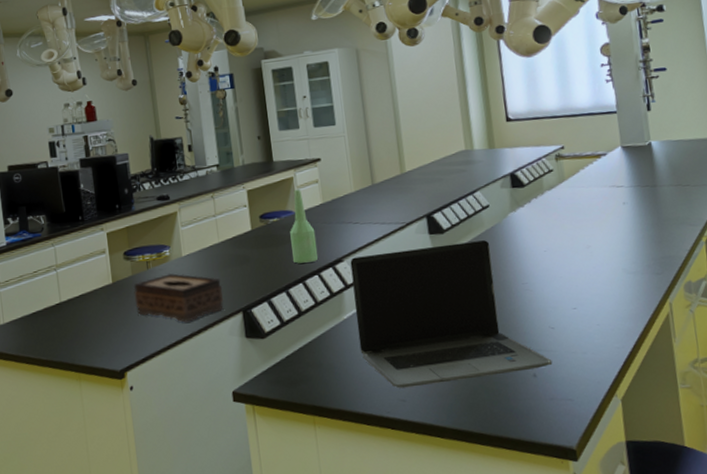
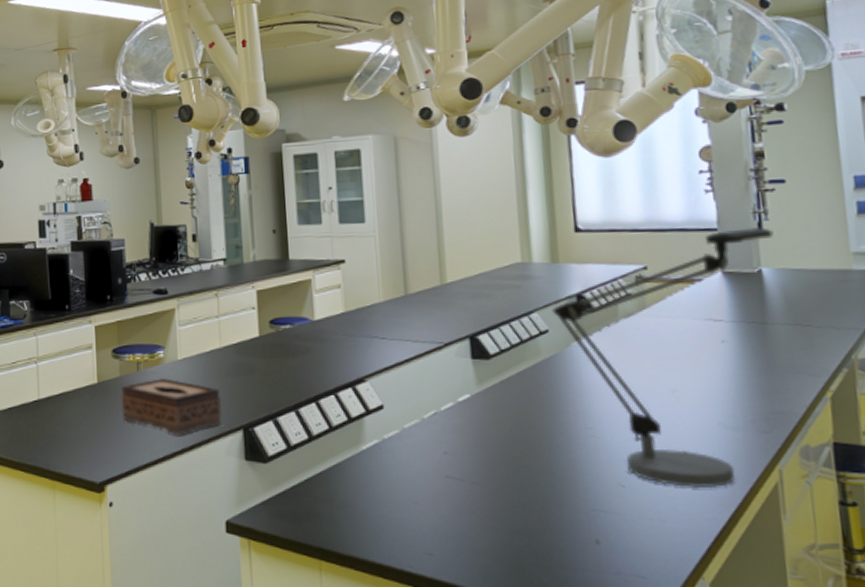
bottle: present [290,189,319,264] -> none [304,293,336,380]
laptop computer: present [350,240,553,389] -> none [373,372,621,540]
desk lamp: none [491,107,659,325] -> present [552,226,774,489]

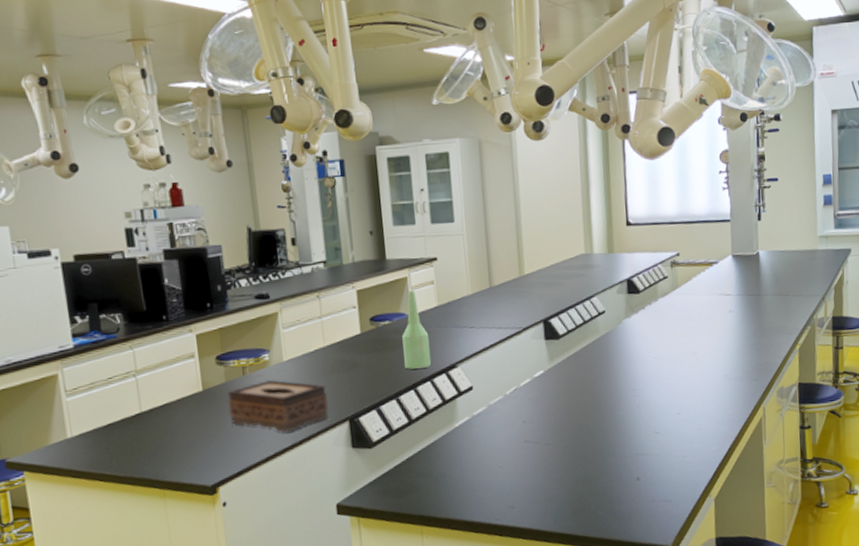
bottle: none [304,293,336,380] -> present [402,290,432,369]
desk lamp: present [552,226,774,489] -> none [608,217,768,429]

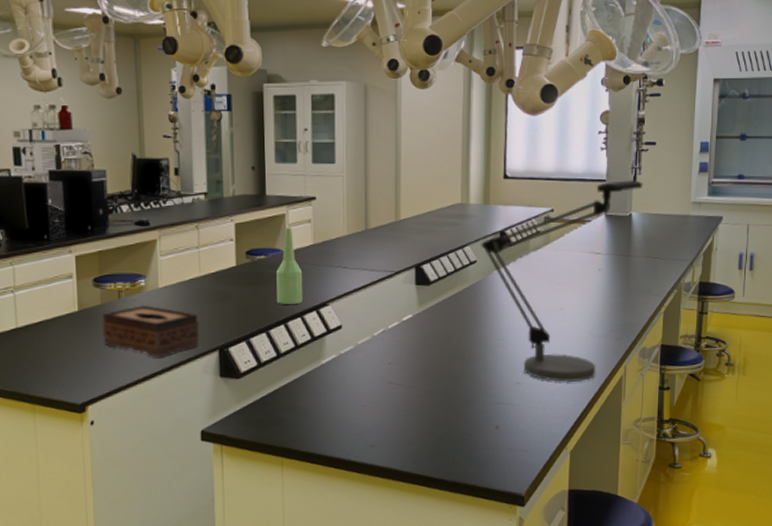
desk lamp: none [608,217,768,429] -> present [481,179,643,383]

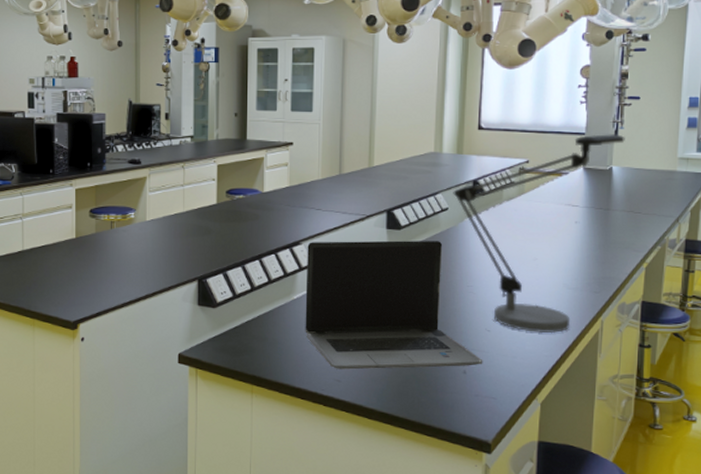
tissue box: present [102,305,200,358] -> none [95,236,182,284]
bottle: present [276,227,303,304] -> none [252,169,278,241]
laptop computer: none [334,295,515,434] -> present [305,240,483,370]

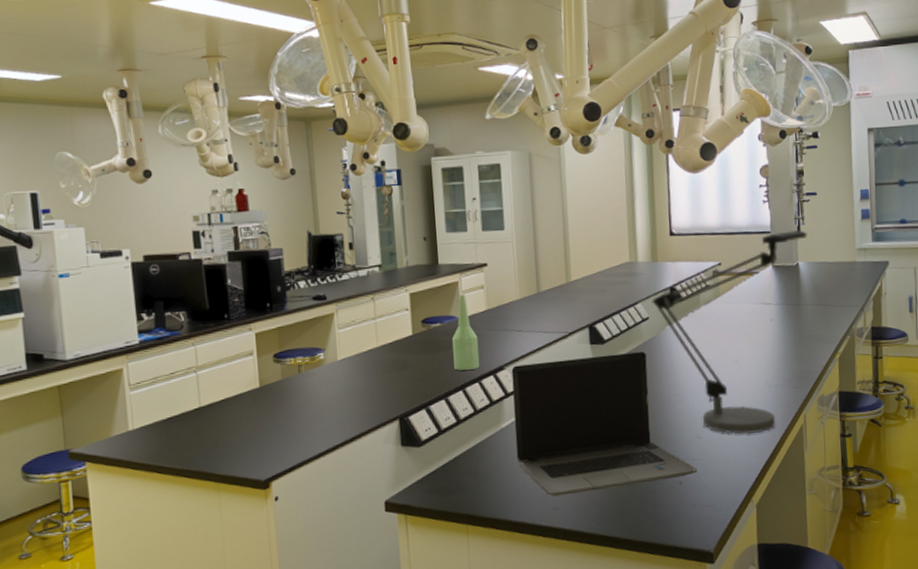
bottle: none [252,169,278,241] -> present [452,294,480,371]

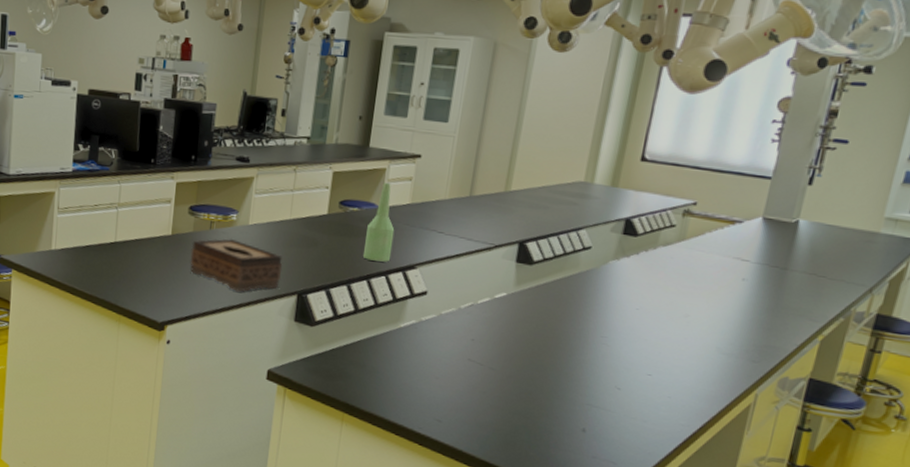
tissue box: none [283,378,380,430] -> present [190,238,283,293]
laptop computer: present [511,352,698,497] -> none [408,267,608,425]
desk lamp: present [652,229,807,435] -> none [599,179,821,402]

